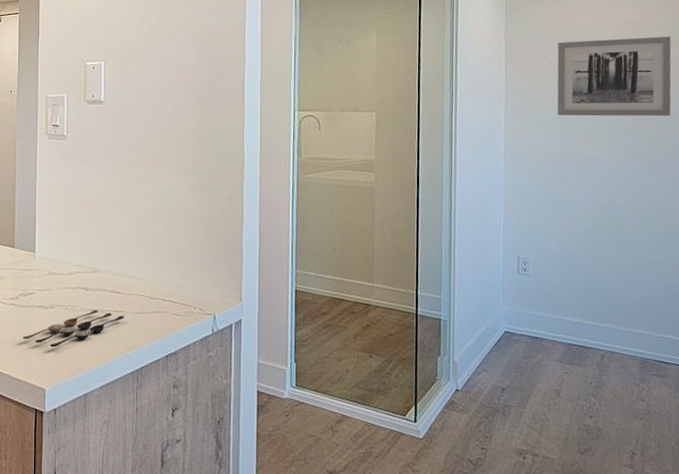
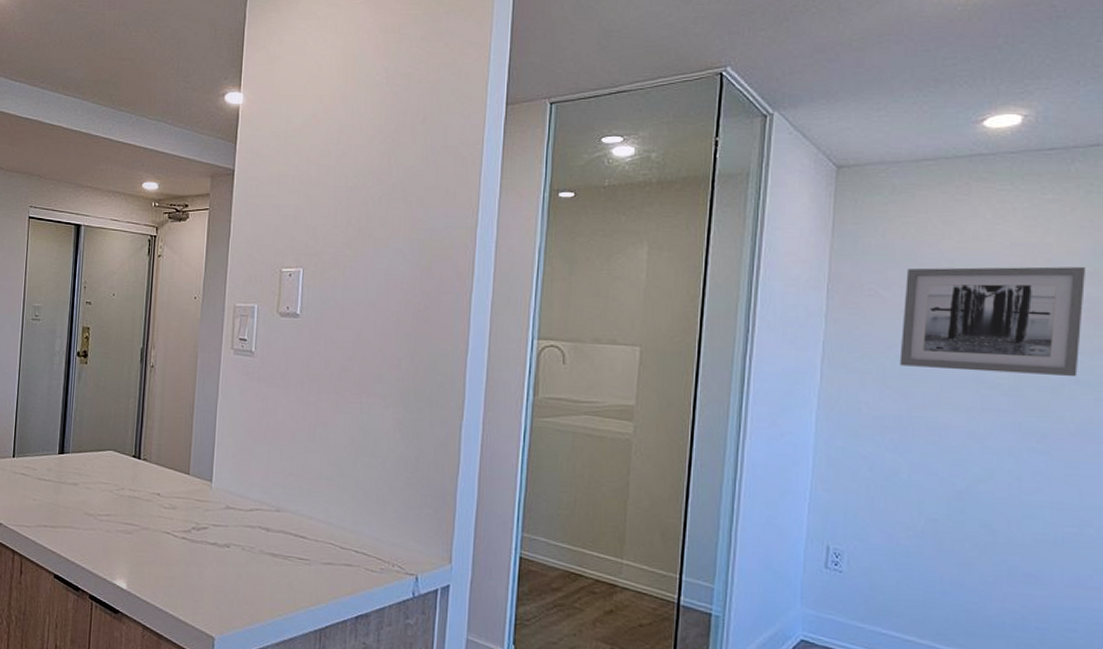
spoon: present [22,310,124,348] -> none [192,554,309,592]

